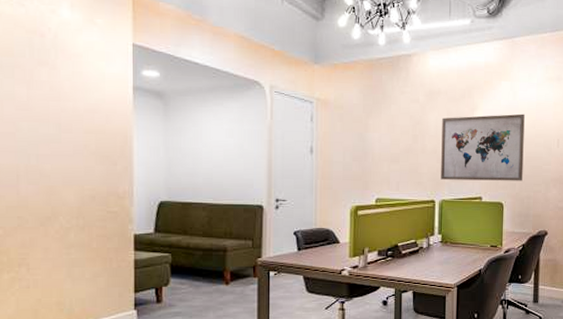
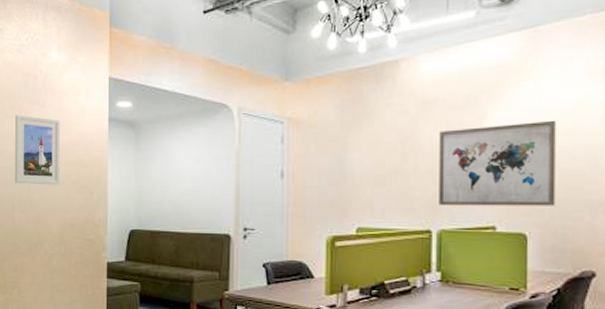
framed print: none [17,75,77,155] -> present [15,114,61,185]

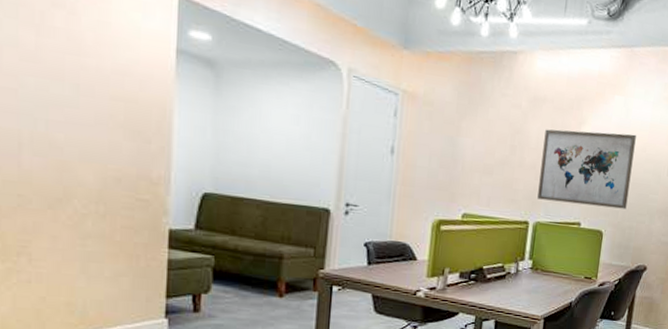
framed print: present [15,114,61,185] -> none [22,16,101,125]

